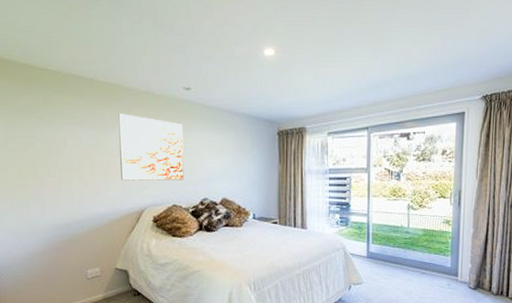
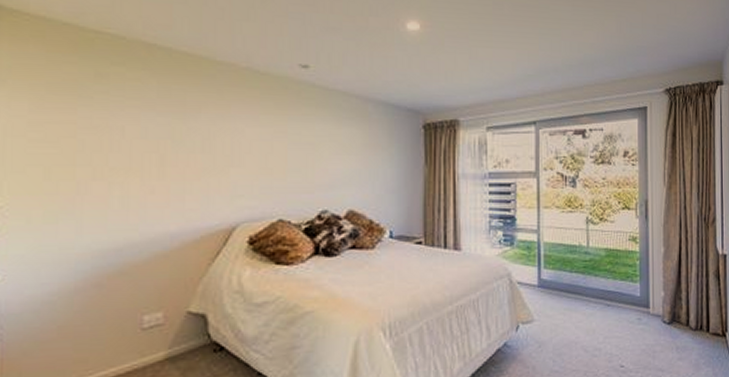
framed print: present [118,113,184,181] -> none [204,95,296,186]

